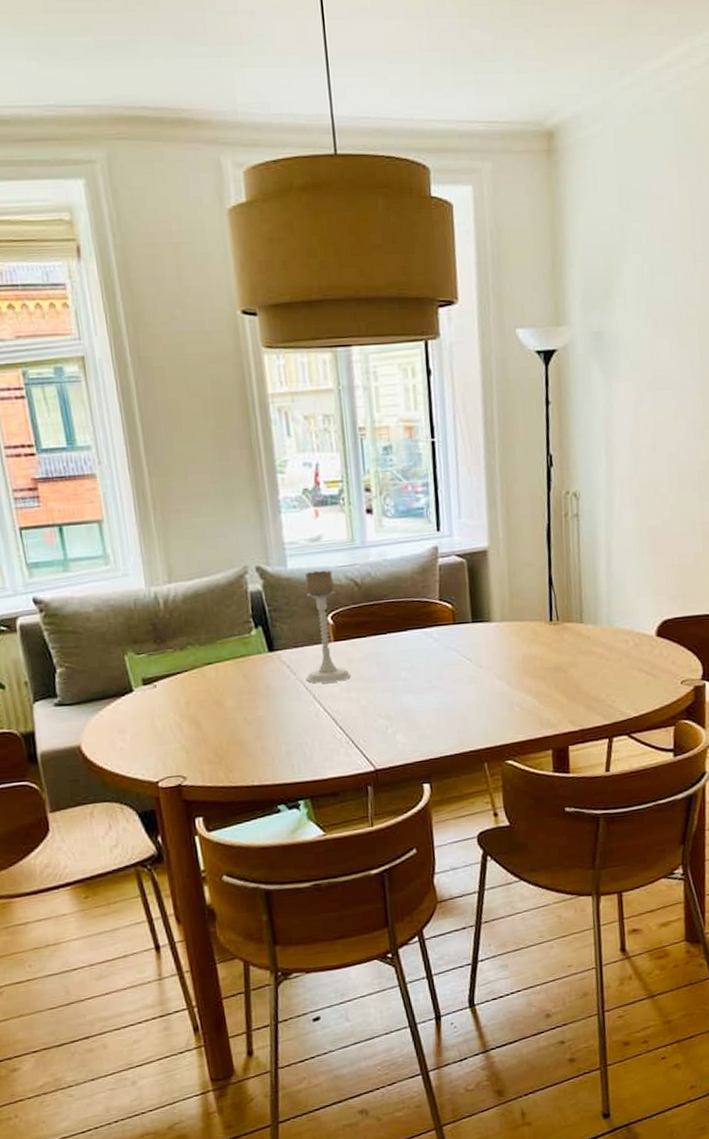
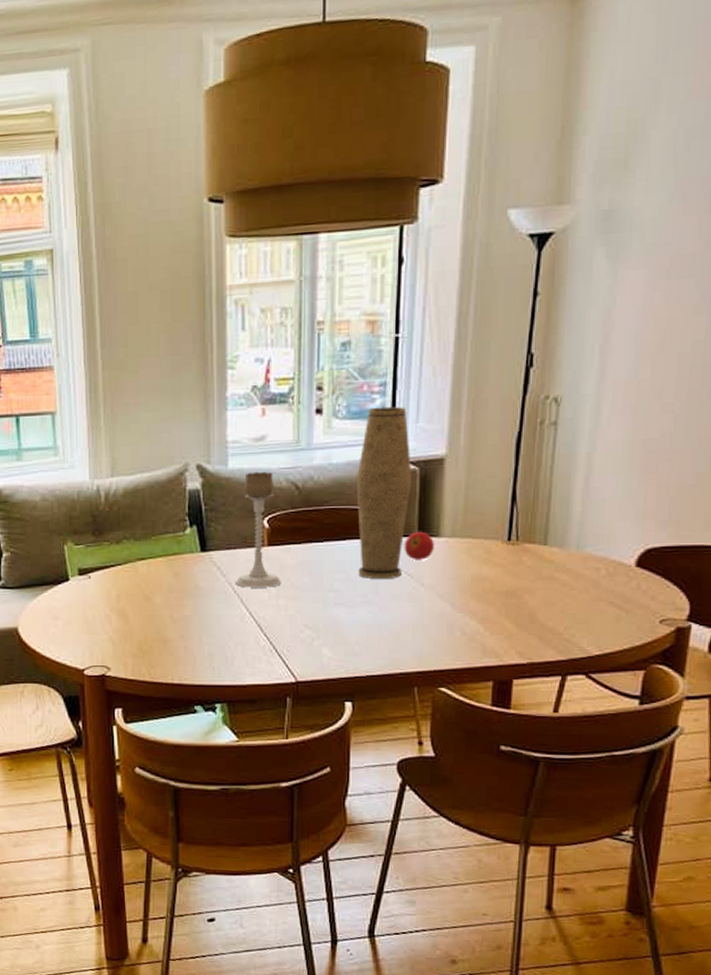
vase: none [410,504,461,666] -> present [356,406,413,580]
fruit: none [460,617,487,645] -> present [404,531,434,560]

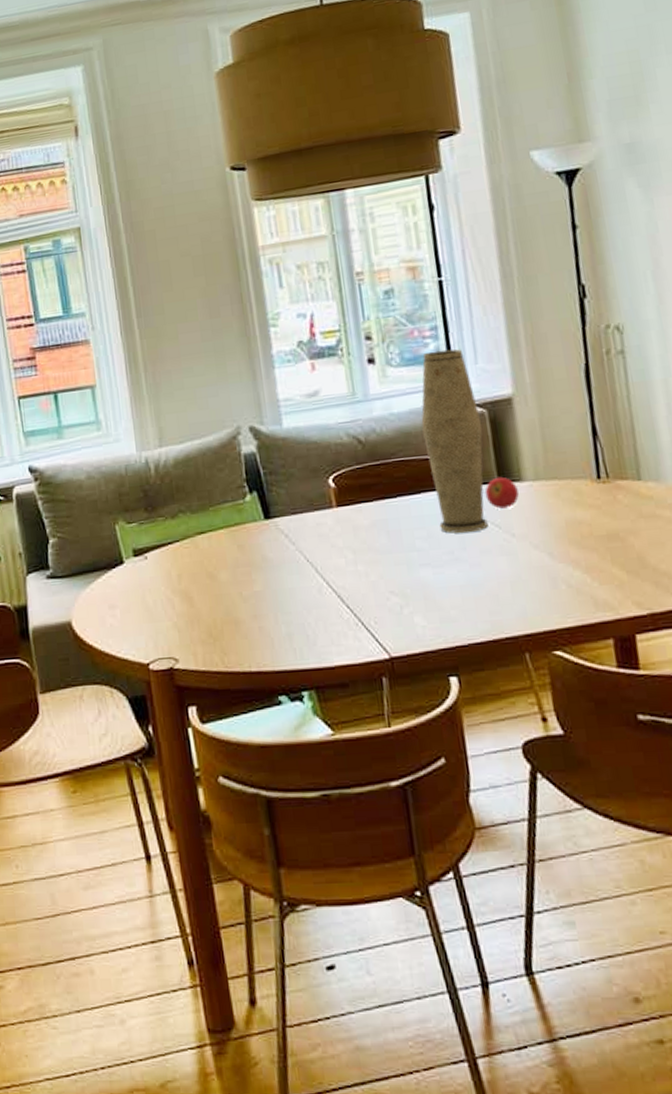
candle holder: present [235,471,282,588] -> none [301,427,358,555]

